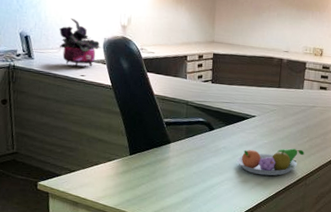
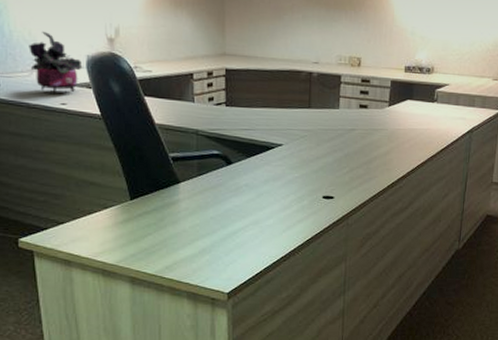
fruit bowl: present [236,148,304,176] -> none [262,182,344,217]

